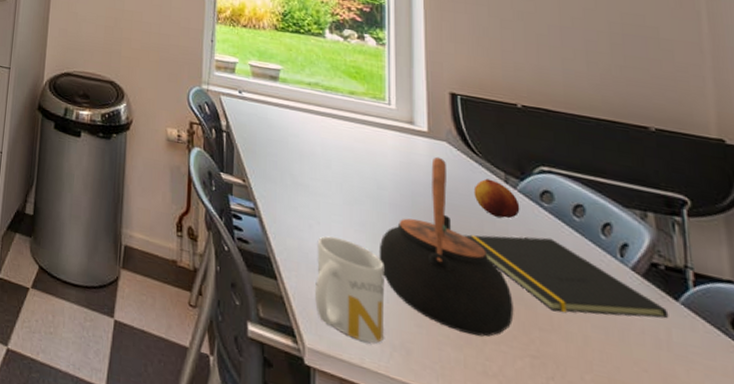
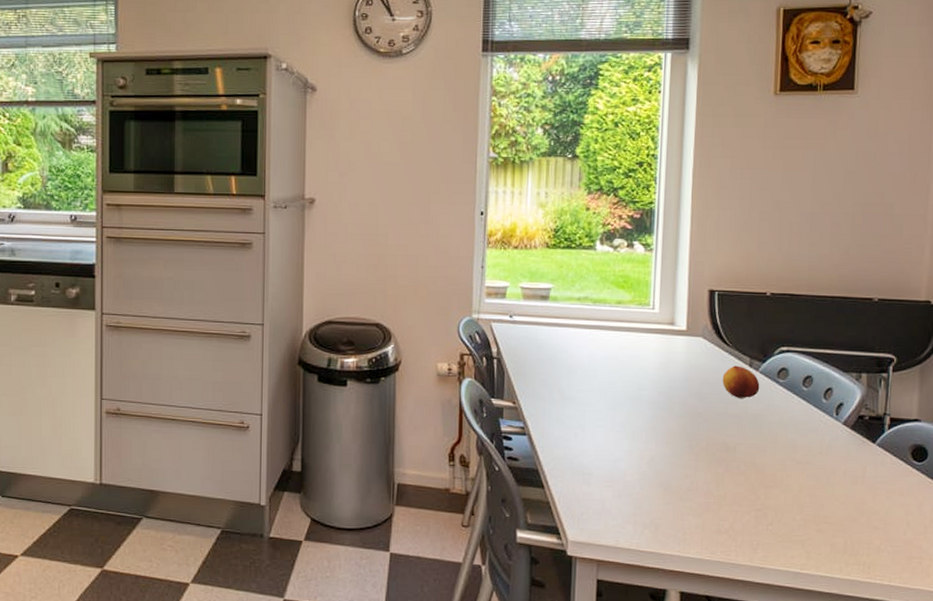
mug: present [315,236,385,344] -> none [578,441,641,525]
teapot: present [379,156,514,337] -> none [636,352,747,502]
notepad: present [463,234,669,319] -> none [710,409,867,470]

